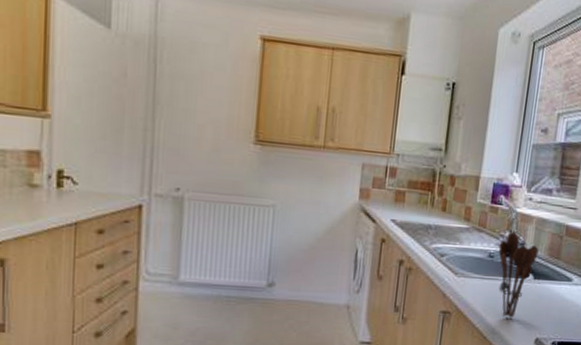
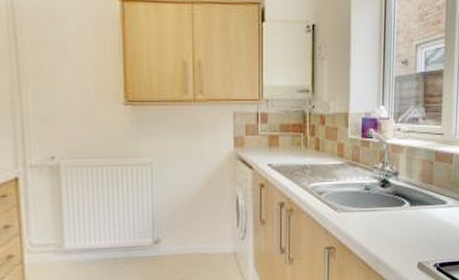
utensil holder: present [498,232,539,318] -> none [374,163,412,246]

